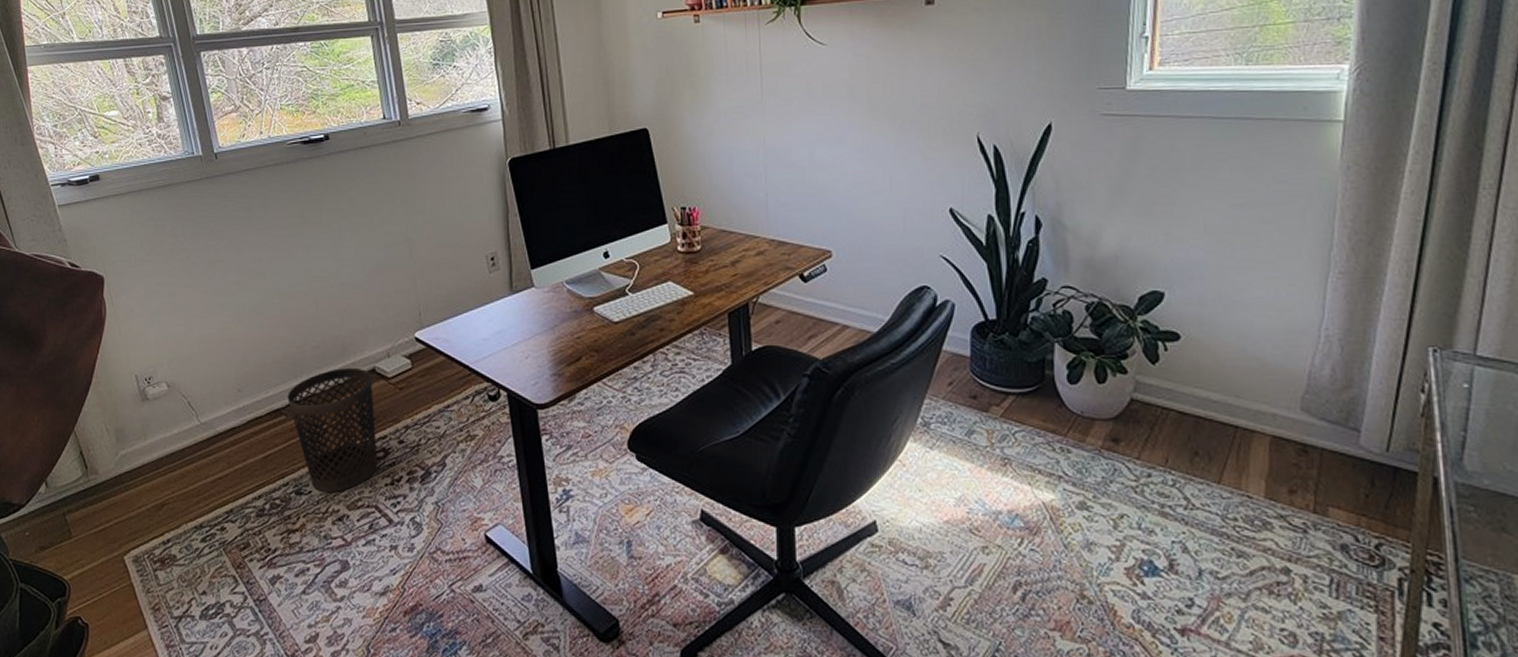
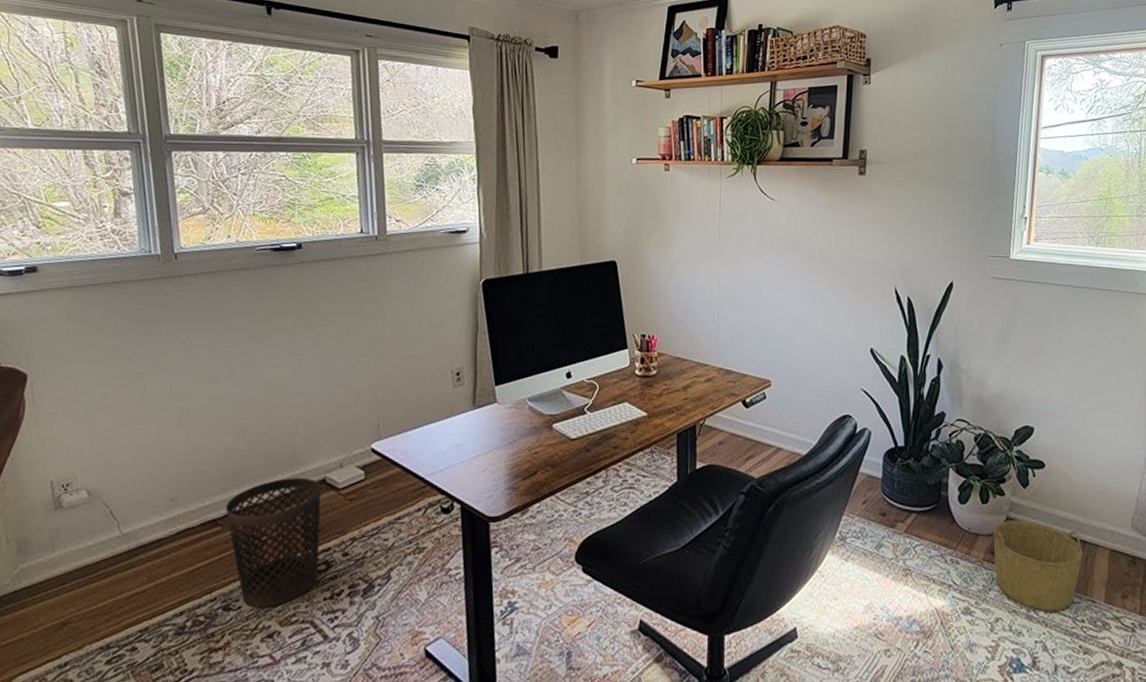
basket: none [1113,401,1234,509] -> present [993,520,1083,612]

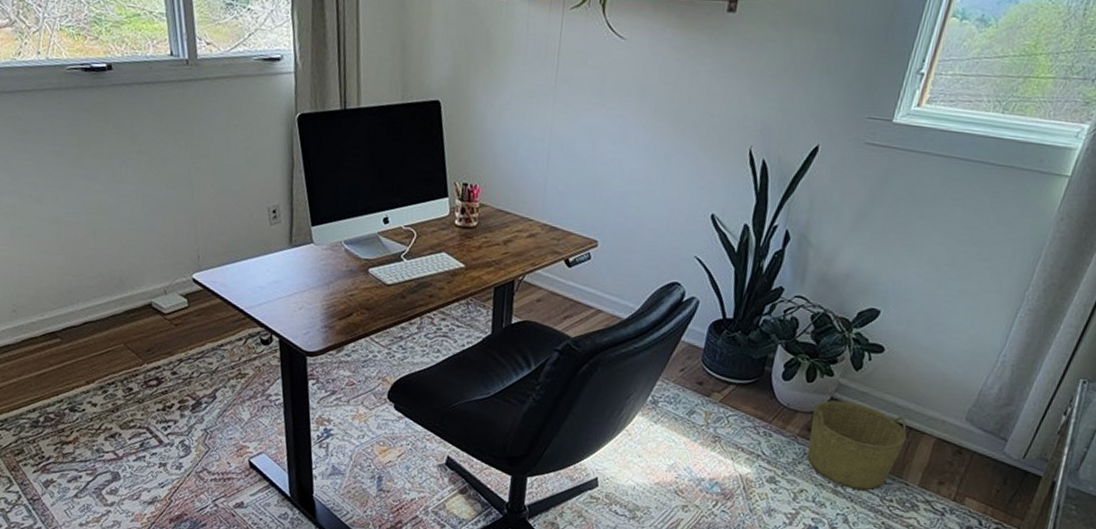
trash bin: present [225,477,322,609] -> none [63,300,151,413]

